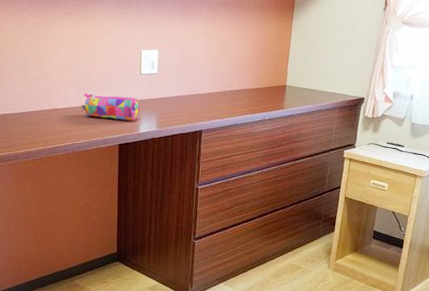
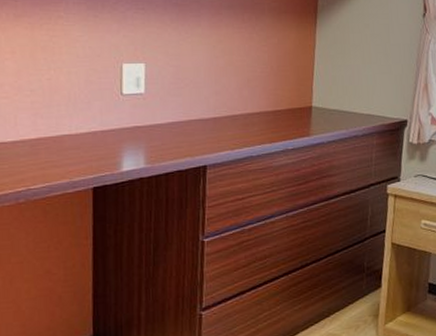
pencil case: present [82,92,140,120] -> none [39,120,121,156]

